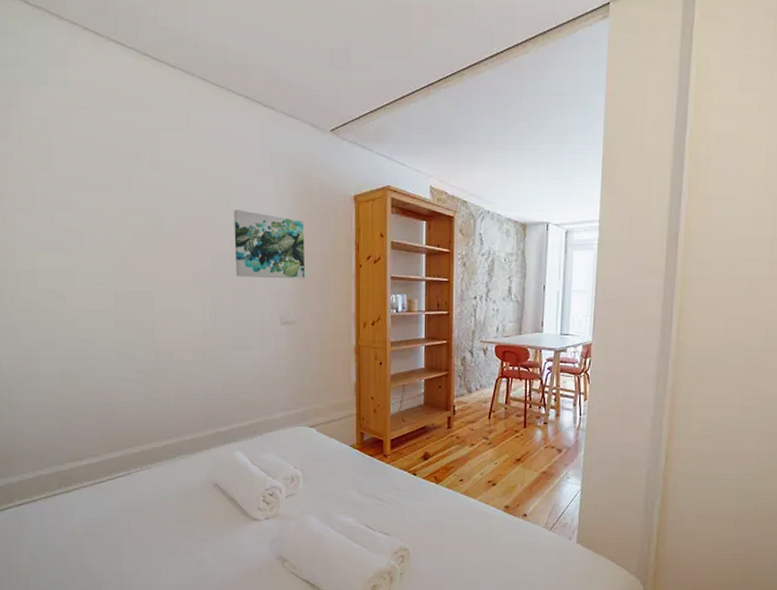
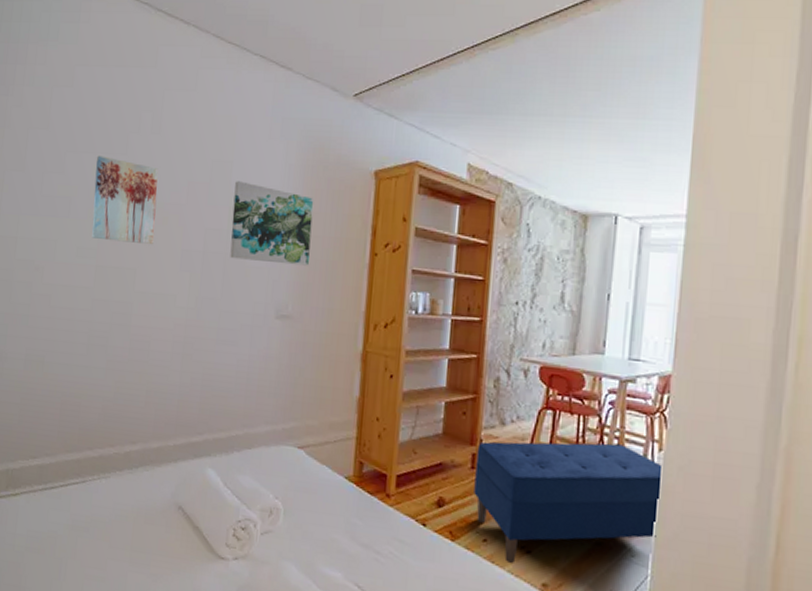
wall art: none [102,192,166,270] -> present [92,155,159,245]
bench: none [451,399,586,495] -> present [474,441,661,565]

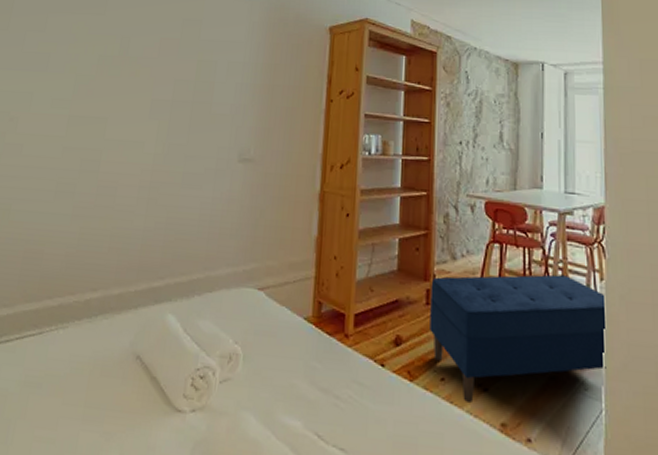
wall art: present [92,155,159,245] -> none [67,16,134,96]
wall art: present [230,181,314,266] -> none [197,37,275,112]

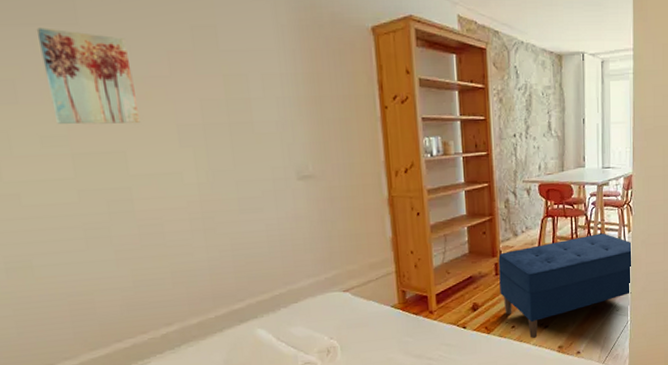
wall art: none [67,16,134,96] -> present [36,27,141,125]

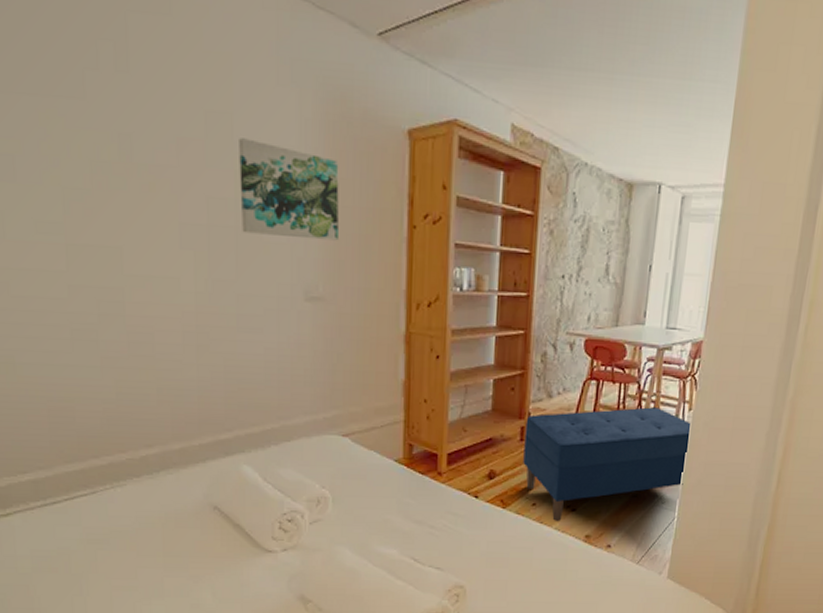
wall art: present [36,27,141,125] -> none [41,99,141,218]
wall art: none [224,46,321,128] -> present [239,138,339,241]

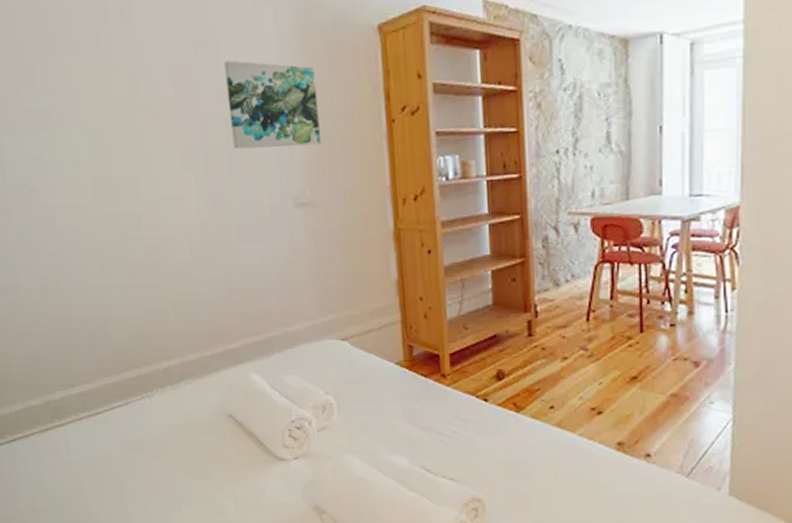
bench: present [523,407,690,522] -> none [532,289,736,428]

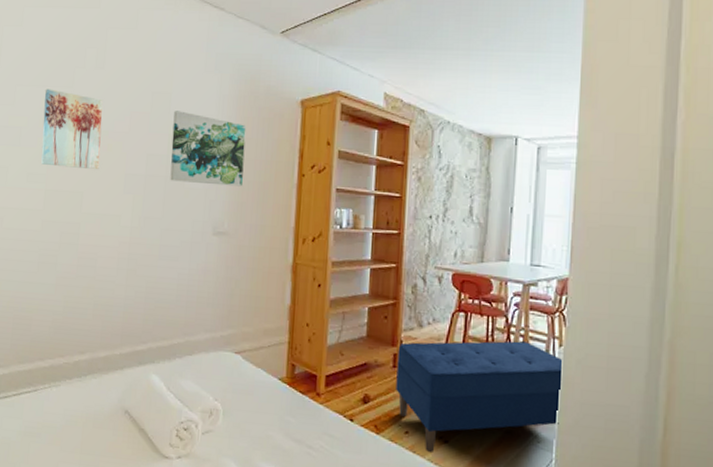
wall art: none [67,55,149,150] -> present [41,89,103,170]
bench: none [532,289,736,428] -> present [396,341,562,454]

